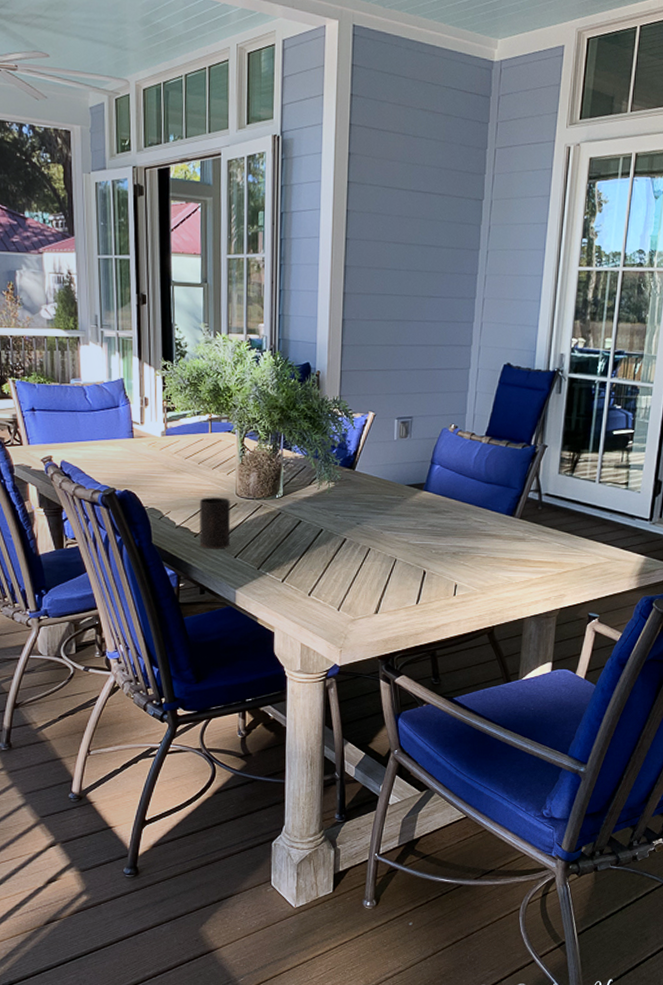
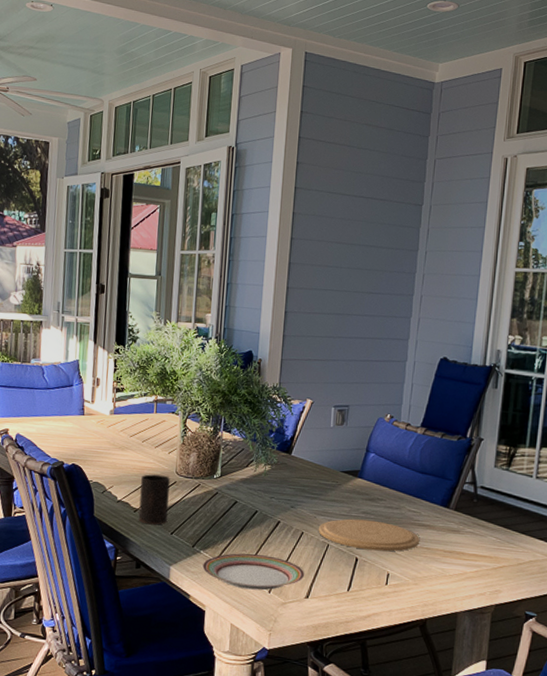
plate: none [269,573,374,609] -> present [202,553,305,591]
plate: none [385,532,487,563] -> present [318,518,420,552]

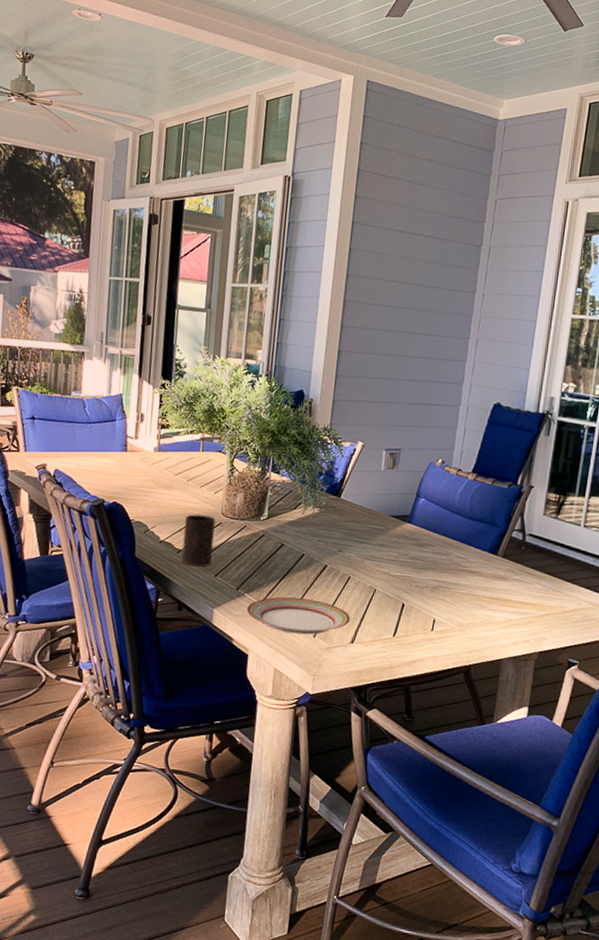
plate: present [318,518,420,552] -> none [365,564,467,598]

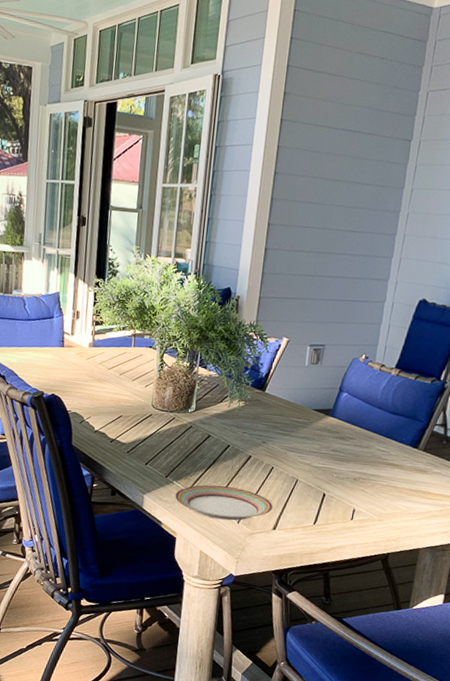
cup: present [181,514,215,567] -> none [114,406,146,455]

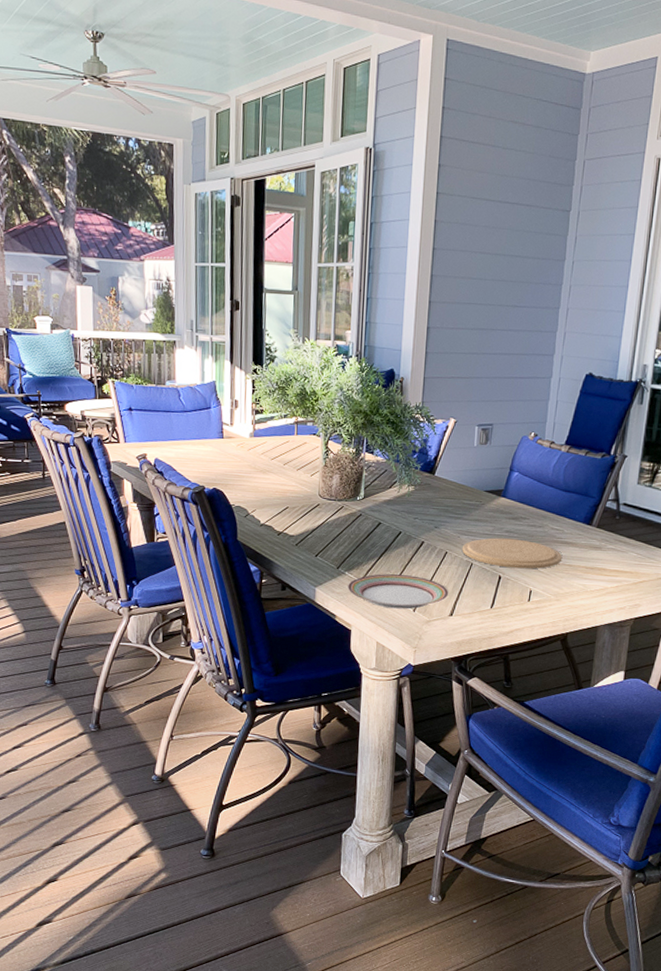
plate: none [288,455,387,489] -> present [462,537,563,569]

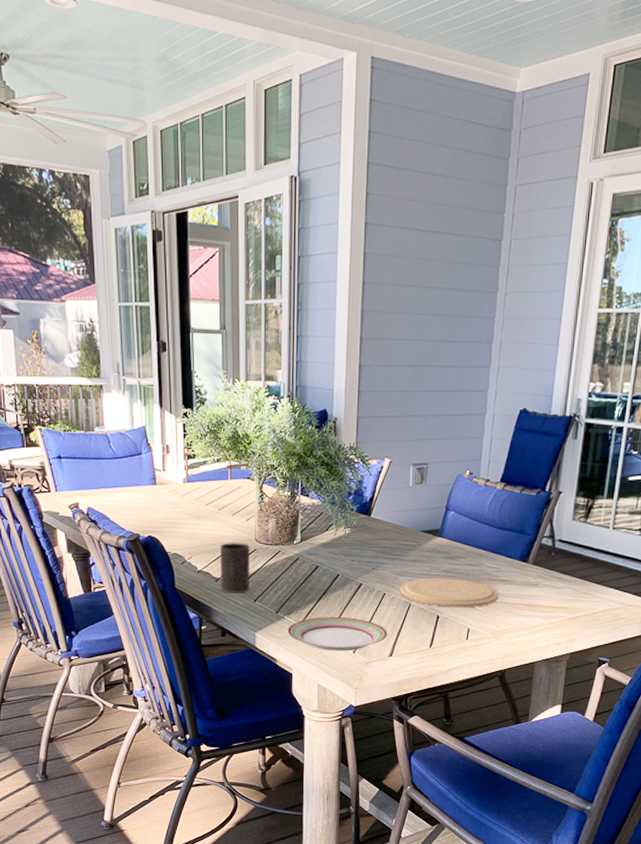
cup: none [282,497,313,548] -> present [220,543,250,593]

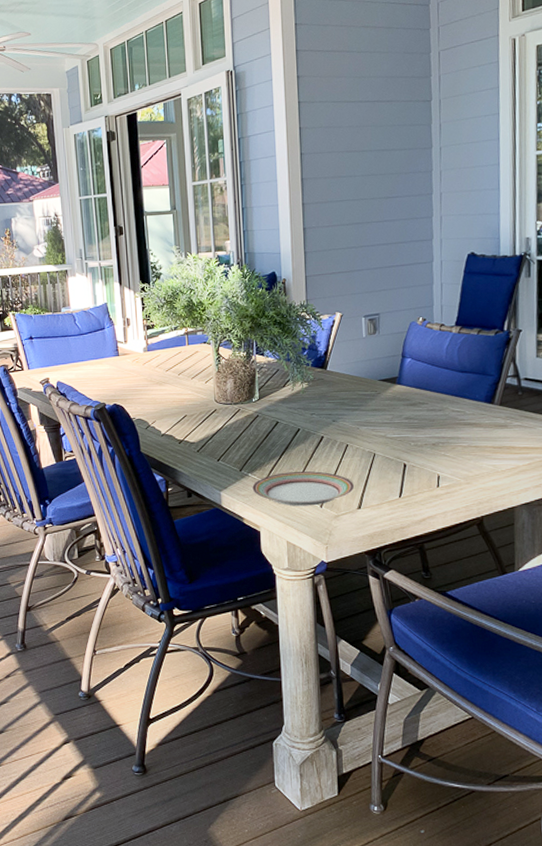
cup: present [220,543,250,593] -> none [182,405,213,454]
plate: present [400,577,499,608] -> none [362,425,468,455]

